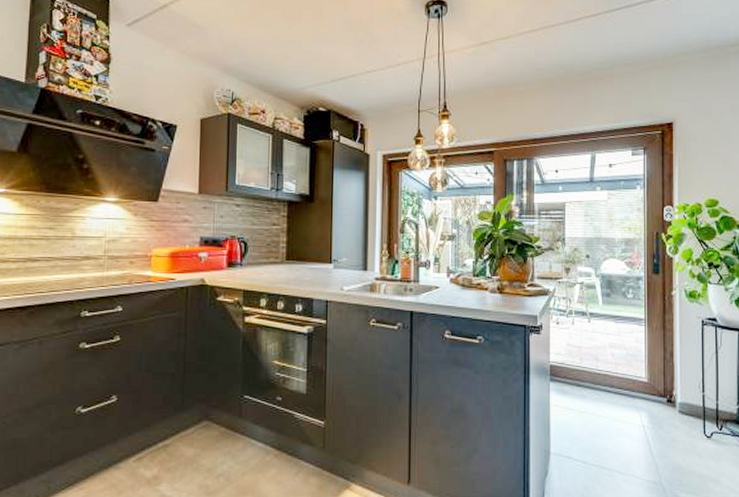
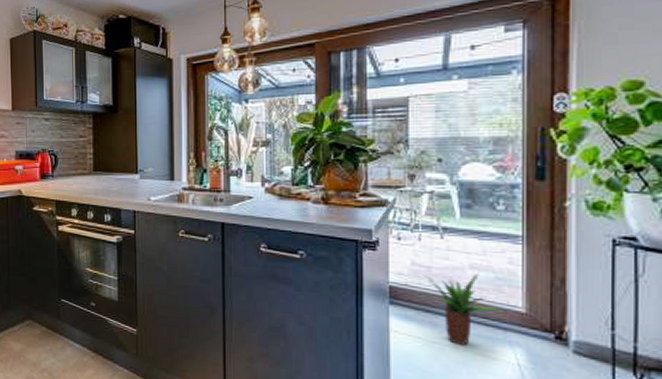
potted plant: none [578,351,631,413] -> present [426,274,501,345]

